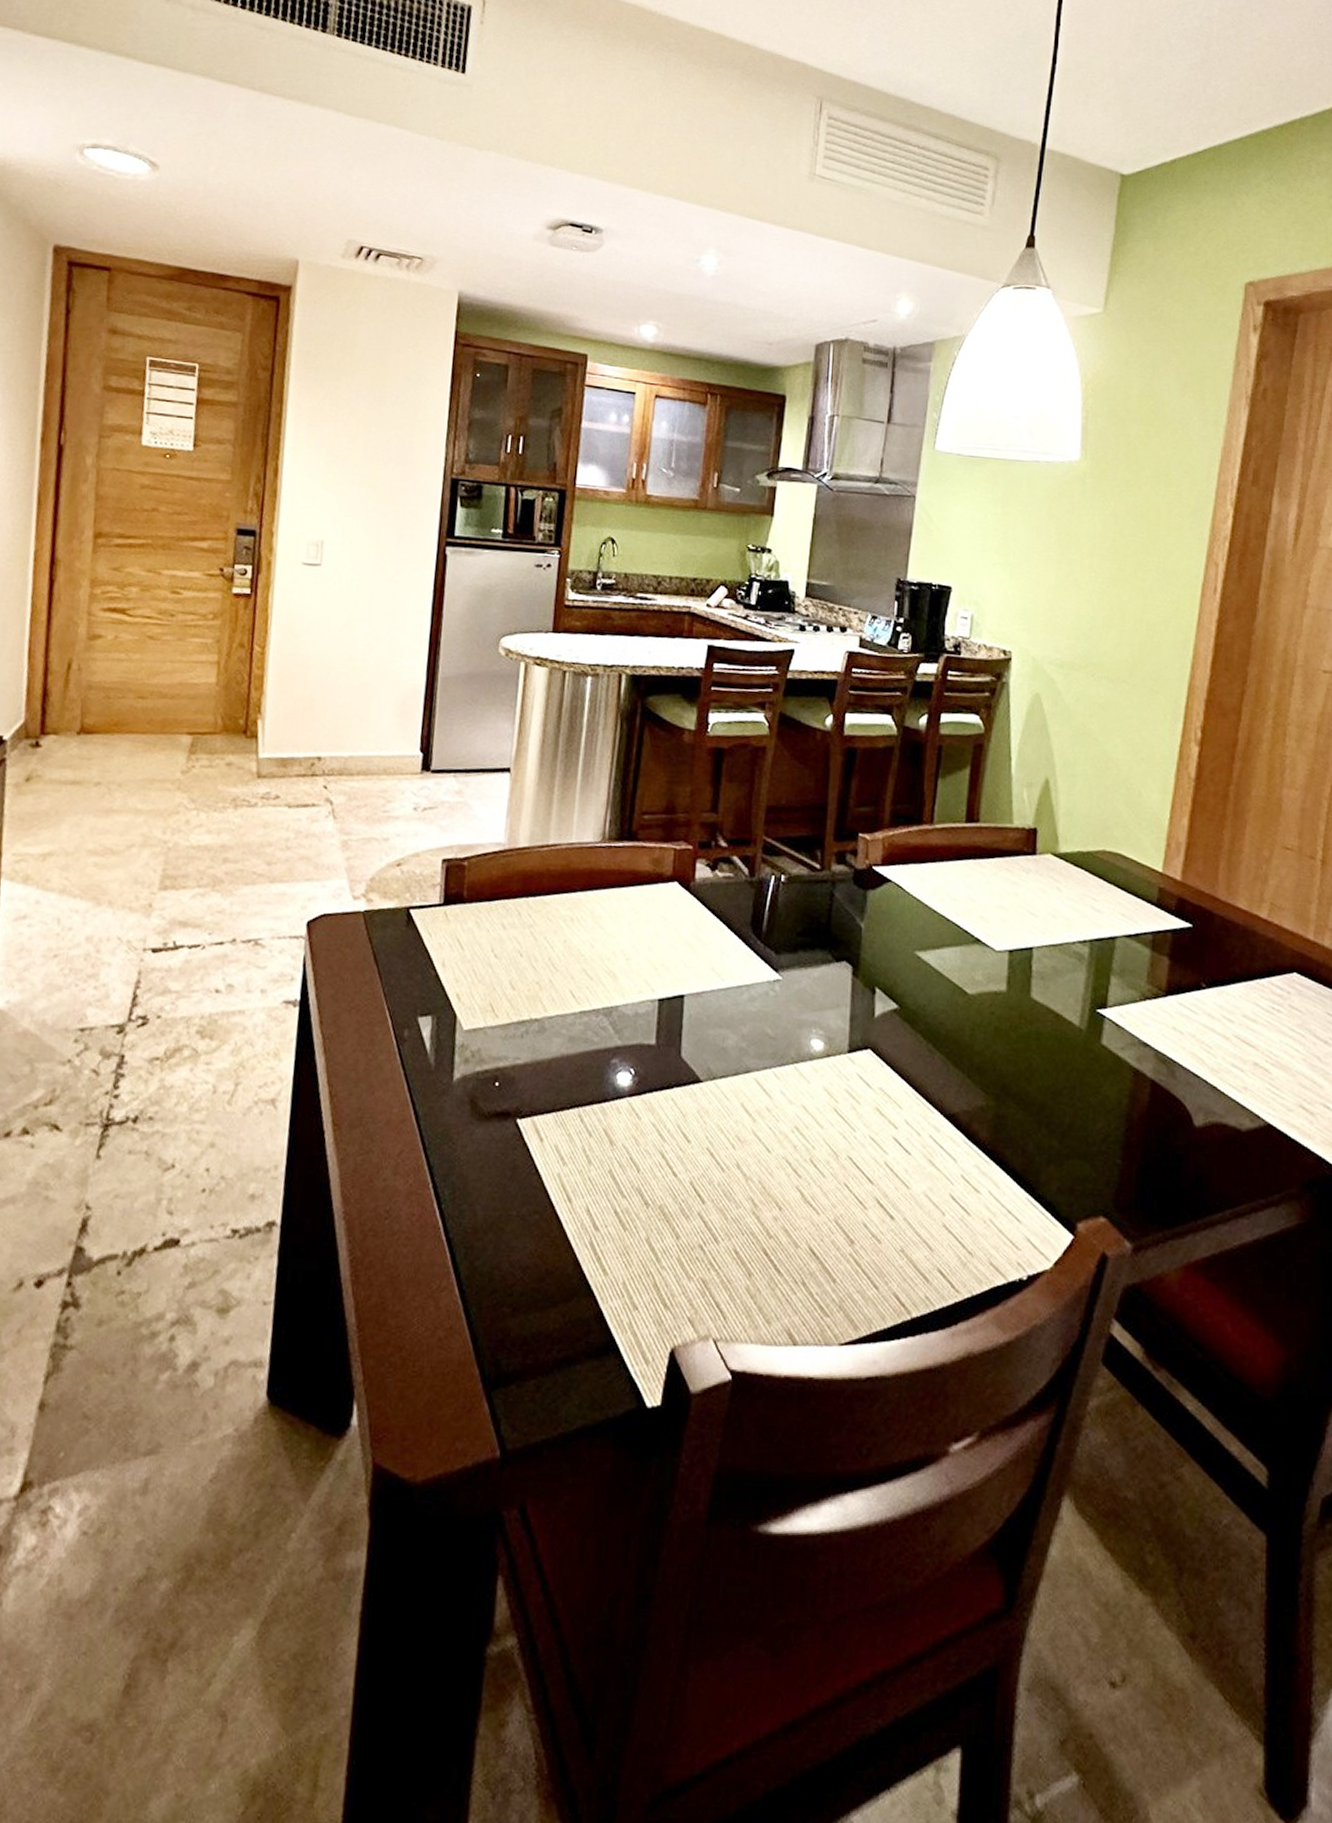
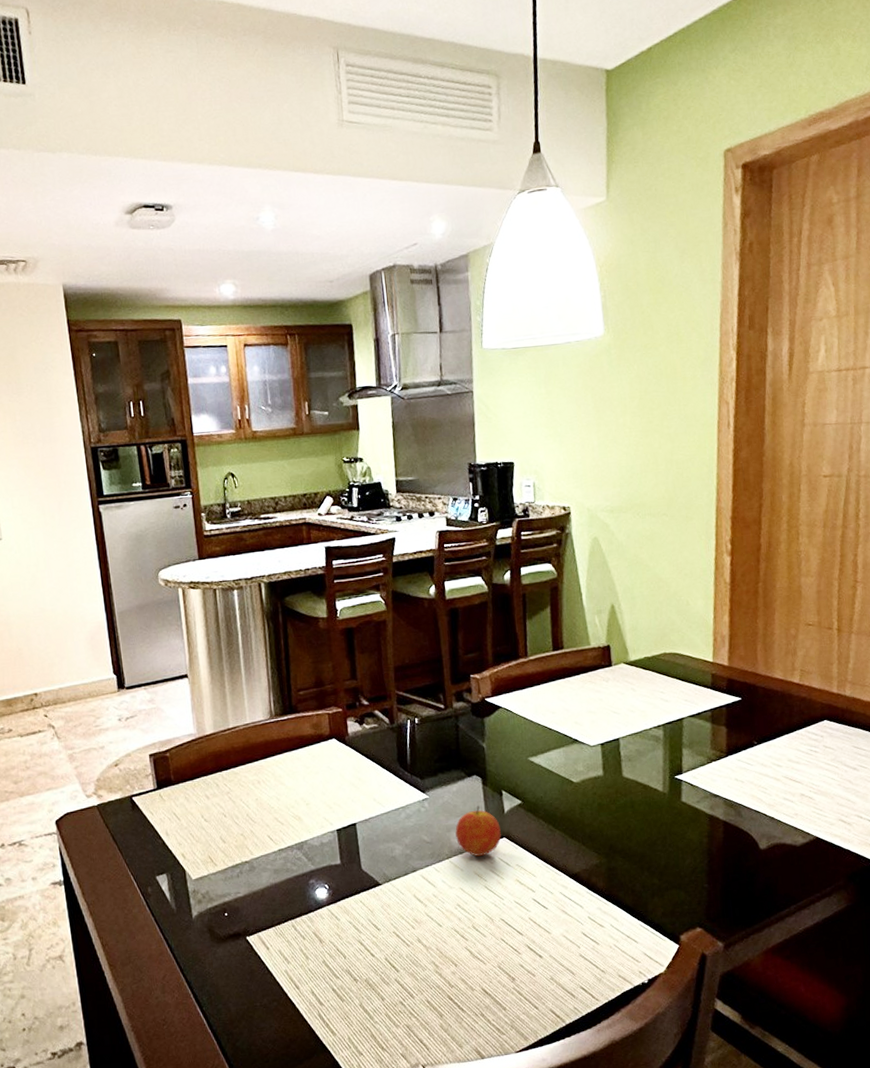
fruit: none [807,1002,866,1069] -> present [455,806,501,857]

